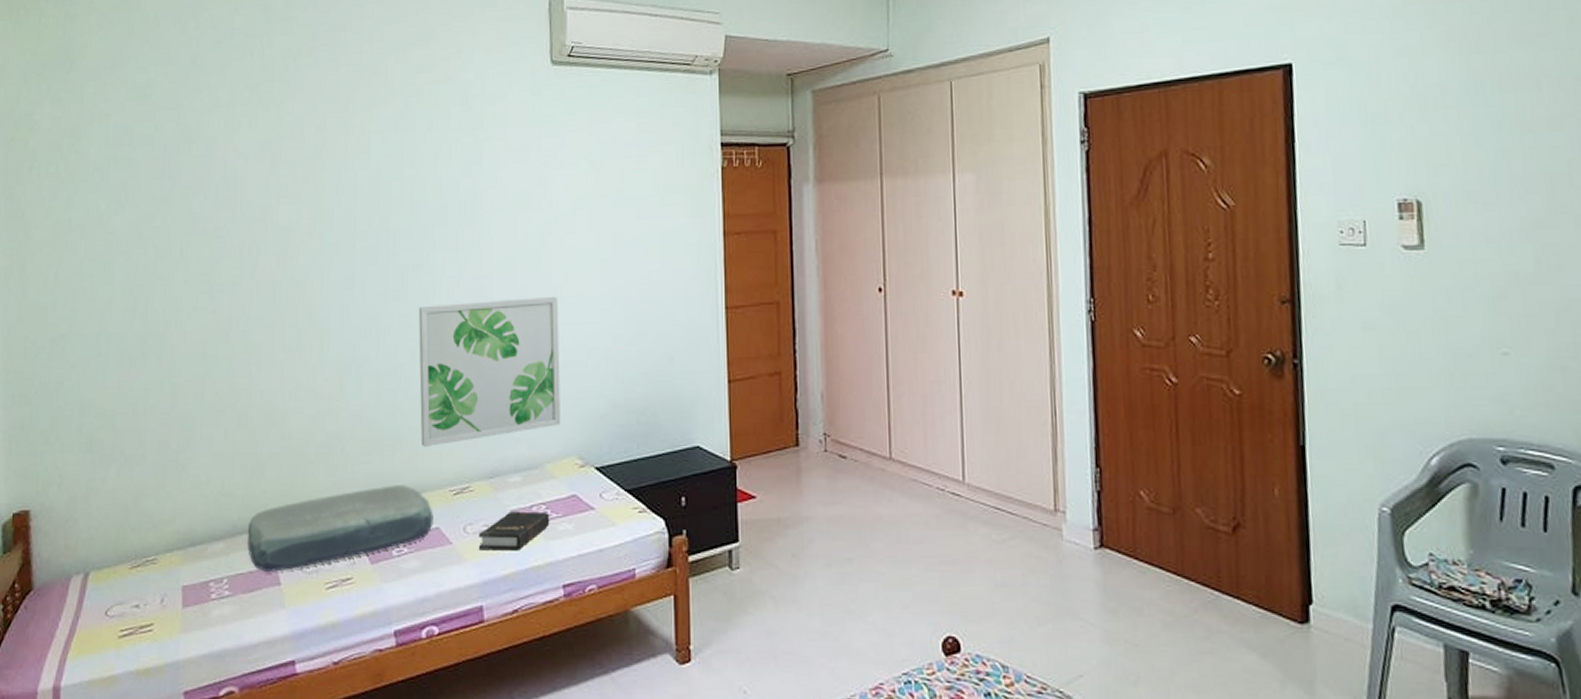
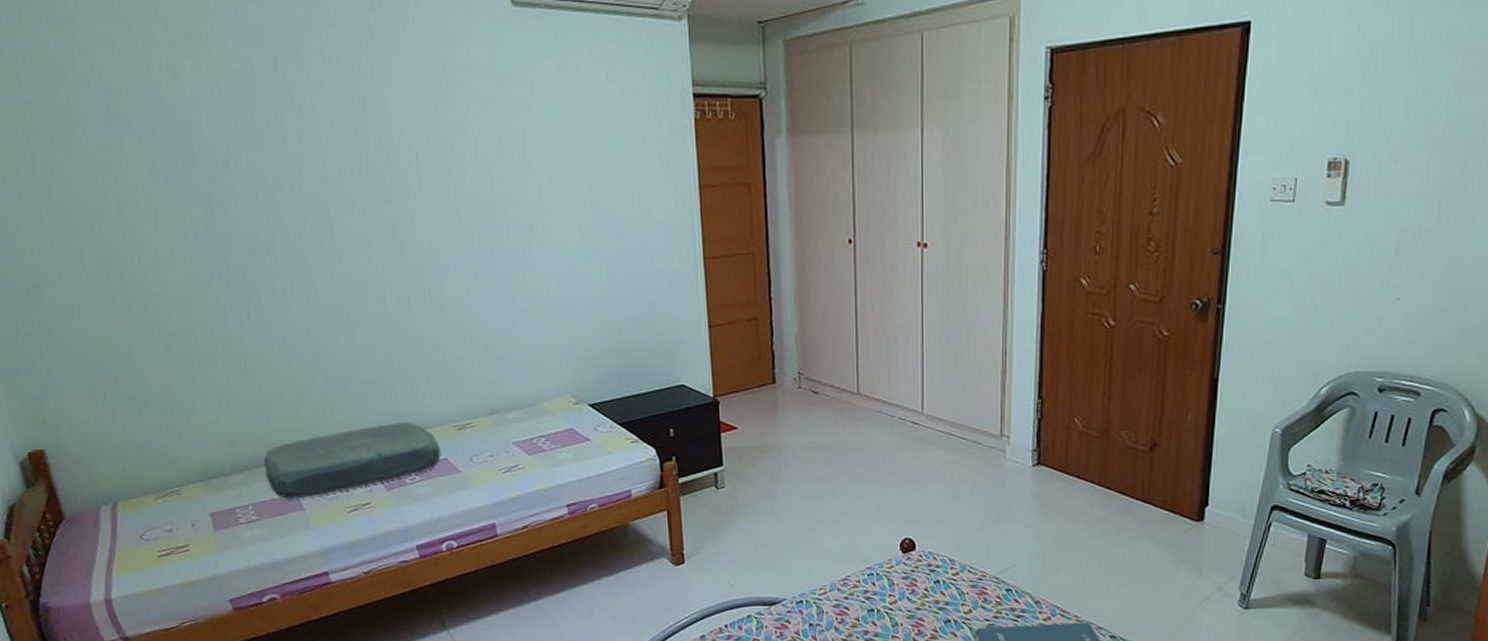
wall art: present [418,296,561,447] -> none [401,246,553,388]
hardback book: present [478,511,550,551] -> none [484,443,550,477]

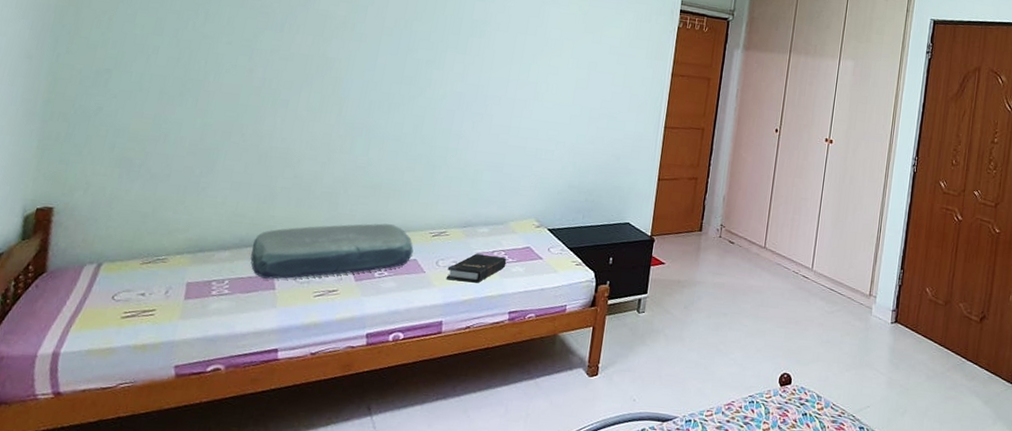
hardback book: none [484,443,550,477] -> present [446,253,507,283]

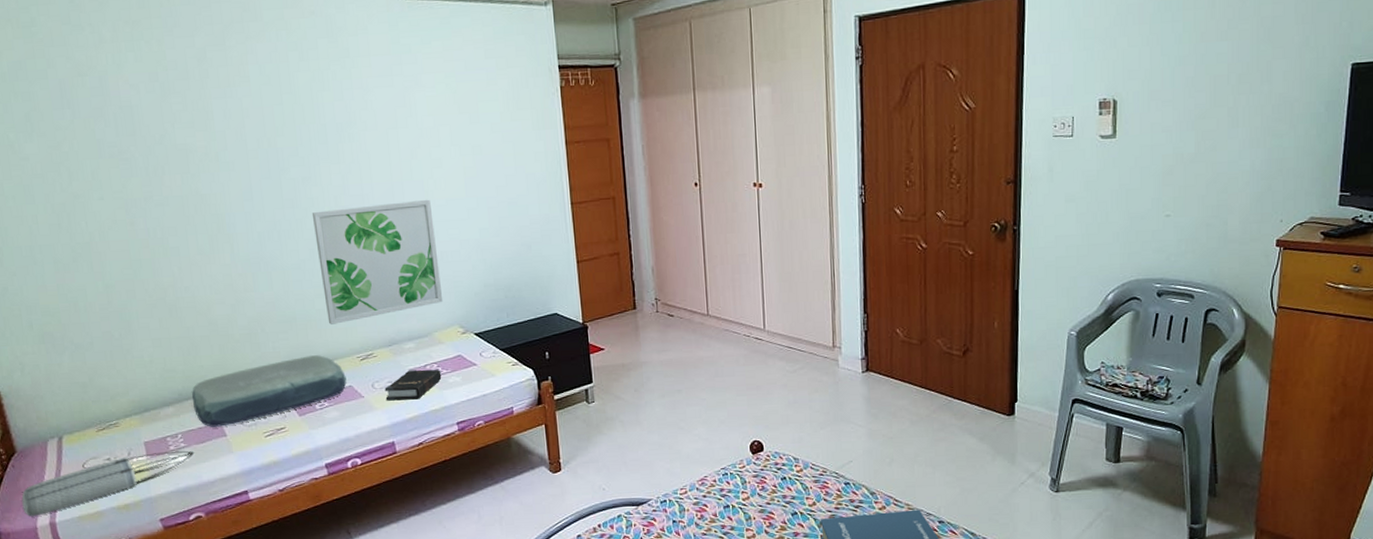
tote bag: none [29,294,236,343] -> present [21,450,195,516]
wall art: none [411,92,539,198] -> present [311,199,443,325]

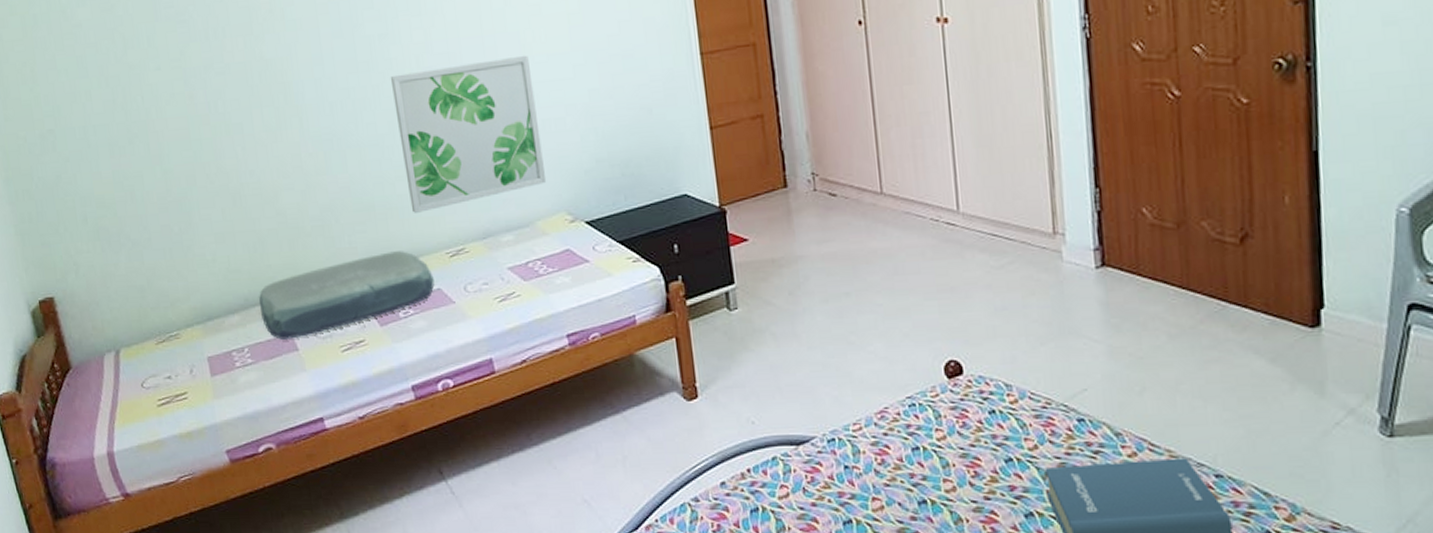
tote bag: present [21,450,195,516] -> none [77,367,263,444]
hardback book: present [384,369,442,401] -> none [479,267,547,308]

